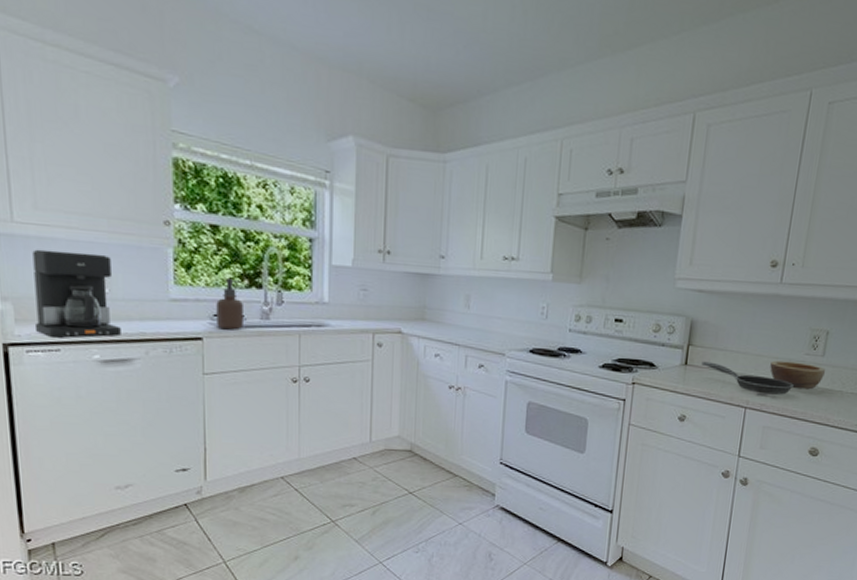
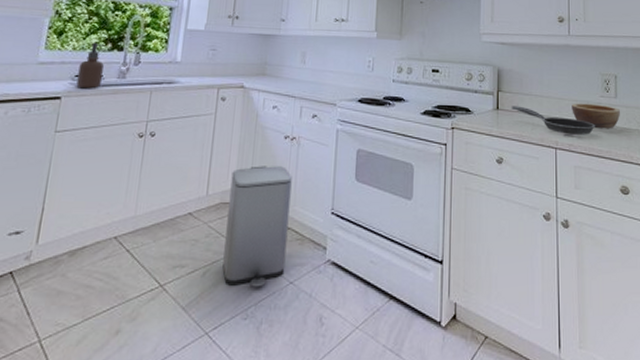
pedal bin: none [392,415,458,526] -> present [222,166,292,287]

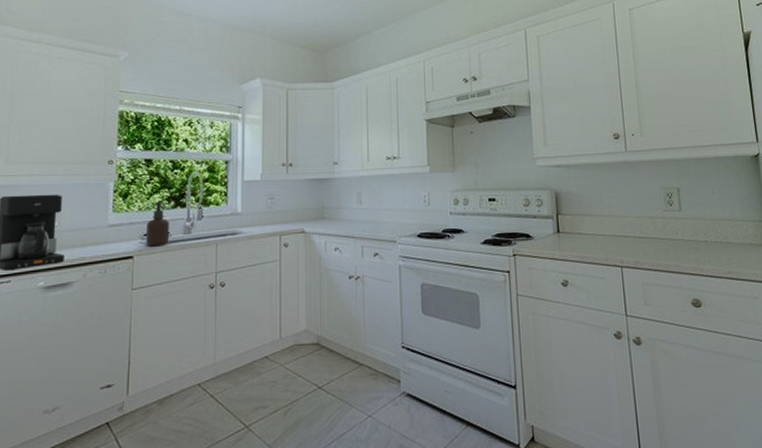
pedal bin: present [222,166,292,287] -> none [302,305,362,423]
frying pan: present [511,105,595,136] -> none [572,227,661,253]
bowl: present [572,103,621,129] -> none [634,218,687,244]

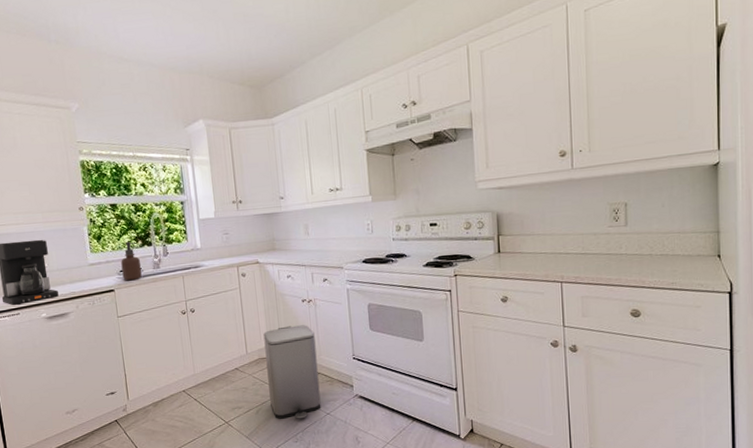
pedal bin: none [302,305,362,423] -> present [263,325,321,419]

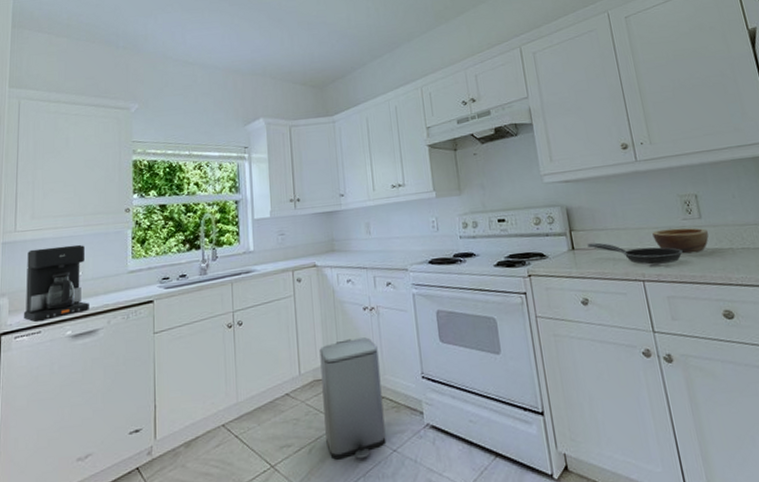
soap dispenser: present [121,241,142,281] -> none [164,244,186,290]
frying pan: none [513,246,603,268] -> present [587,242,683,265]
bowl: none [577,234,632,259] -> present [652,227,709,254]

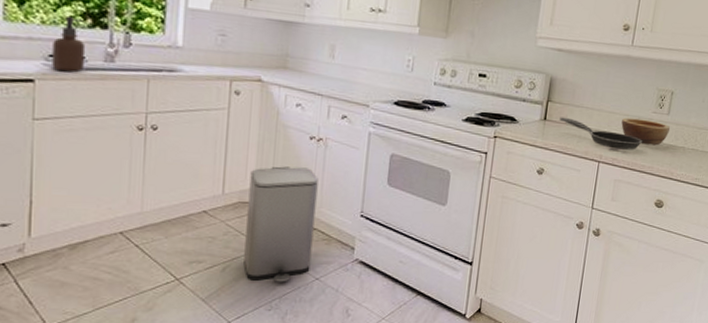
soap dispenser: none [164,244,186,290] -> present [52,15,84,73]

